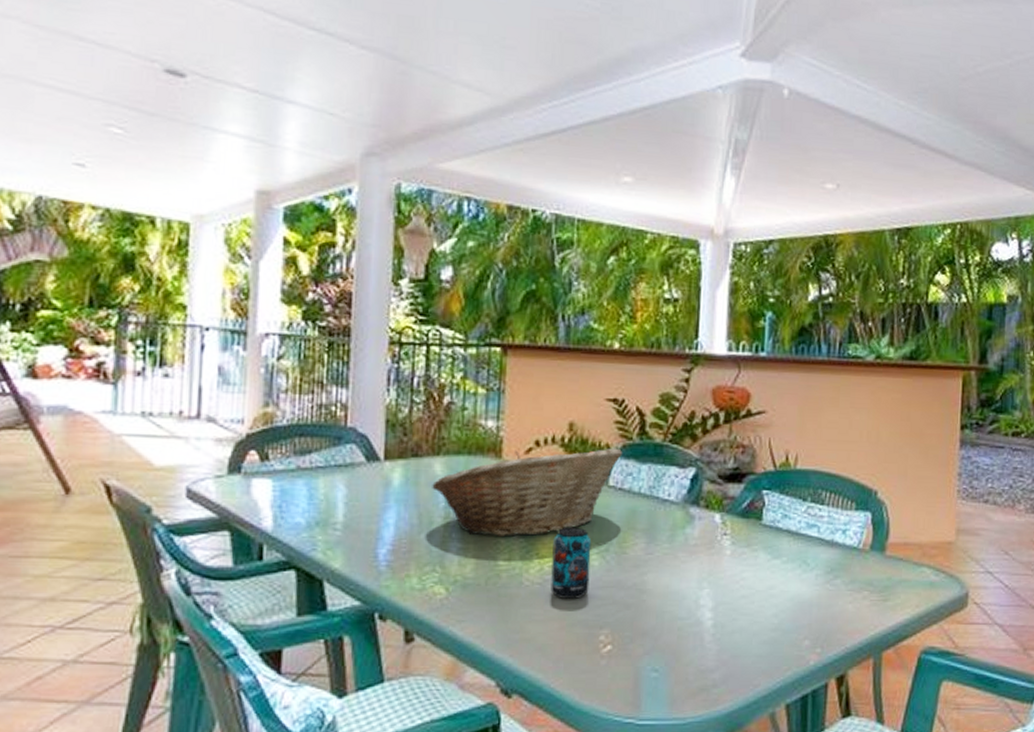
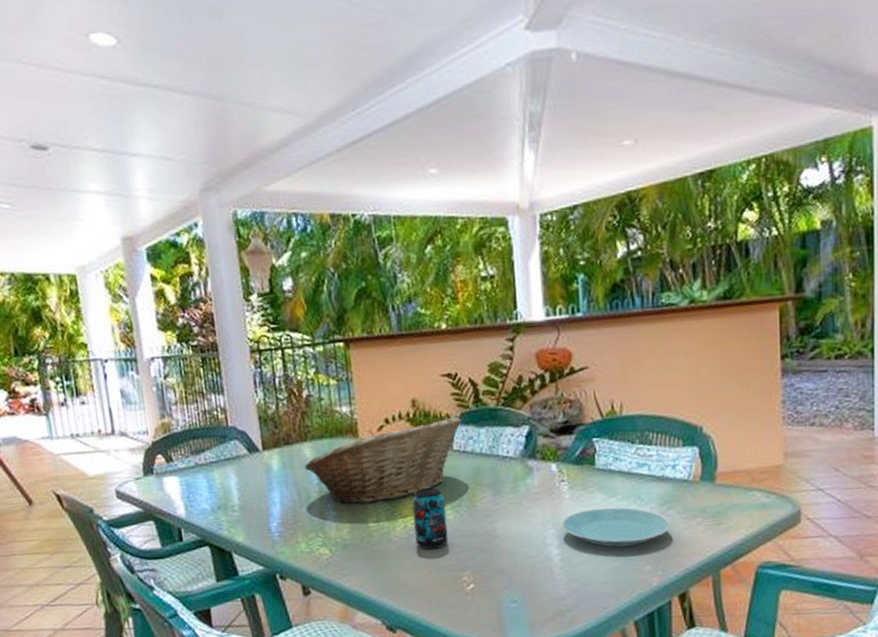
plate: none [718,569,835,616] -> present [561,507,671,547]

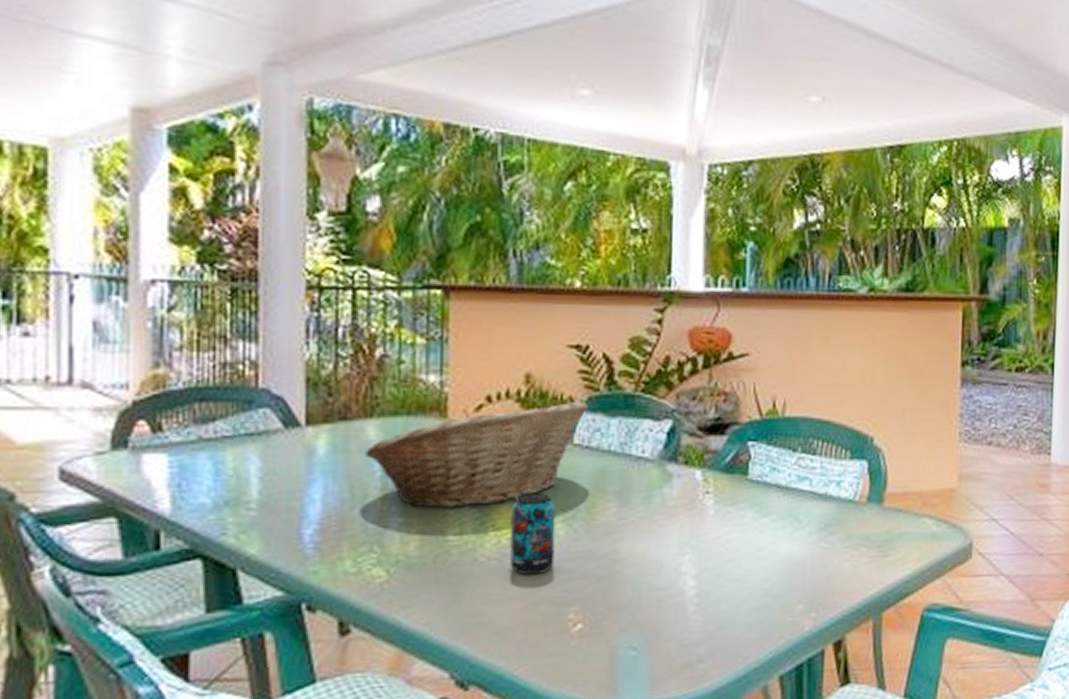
plate: present [561,507,671,547] -> none [701,529,831,580]

